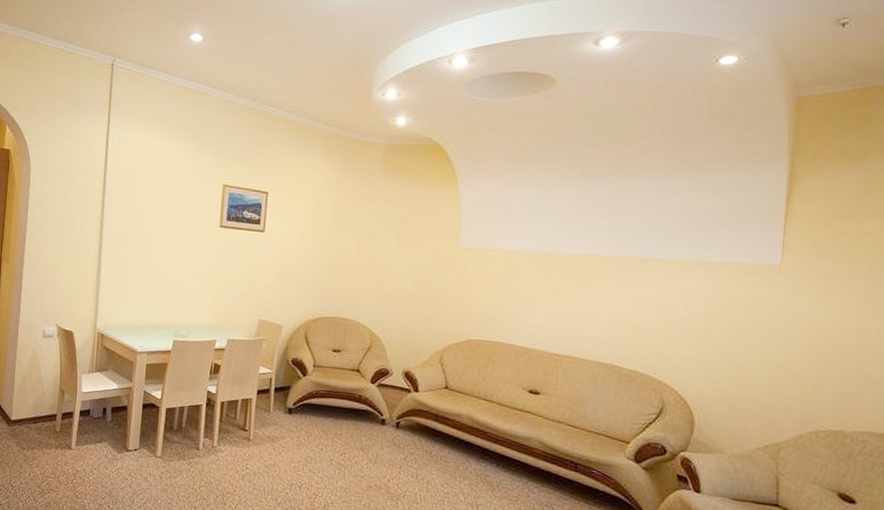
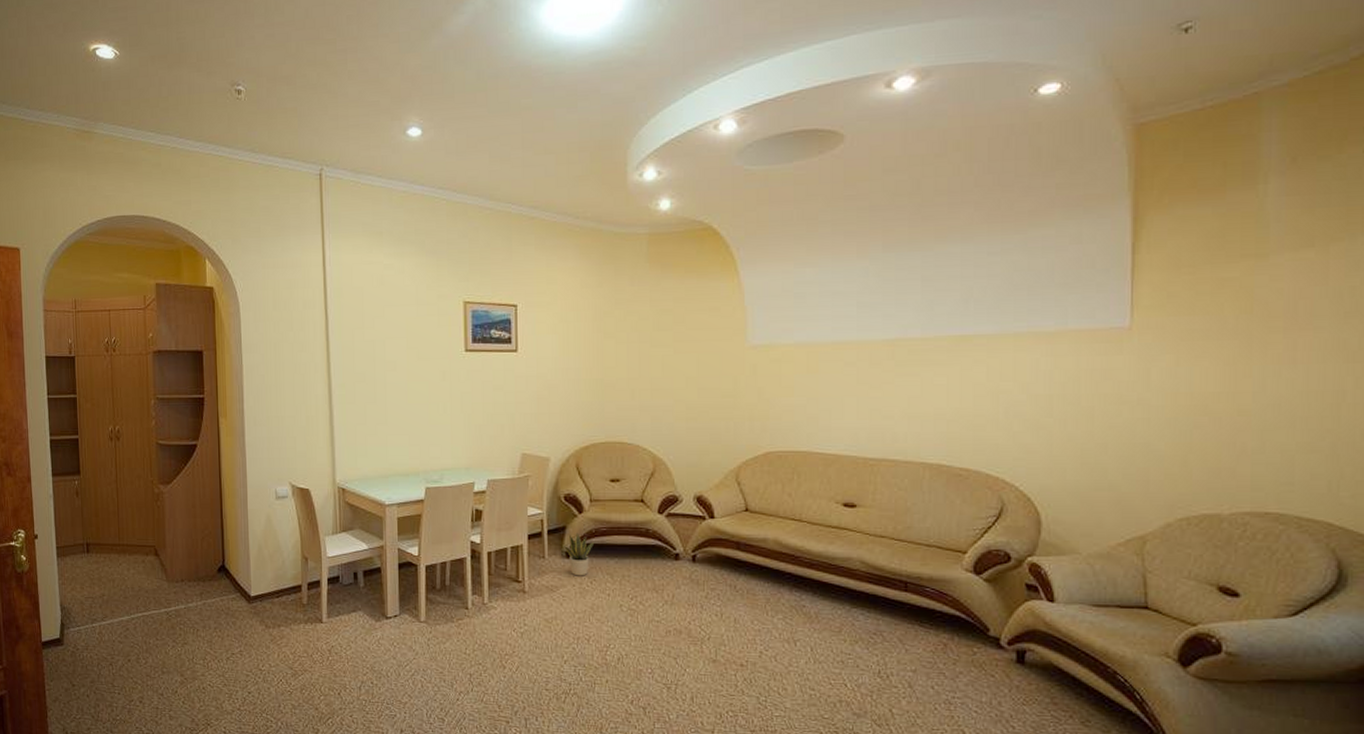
potted plant: none [287,392,314,431] -> present [564,532,595,576]

